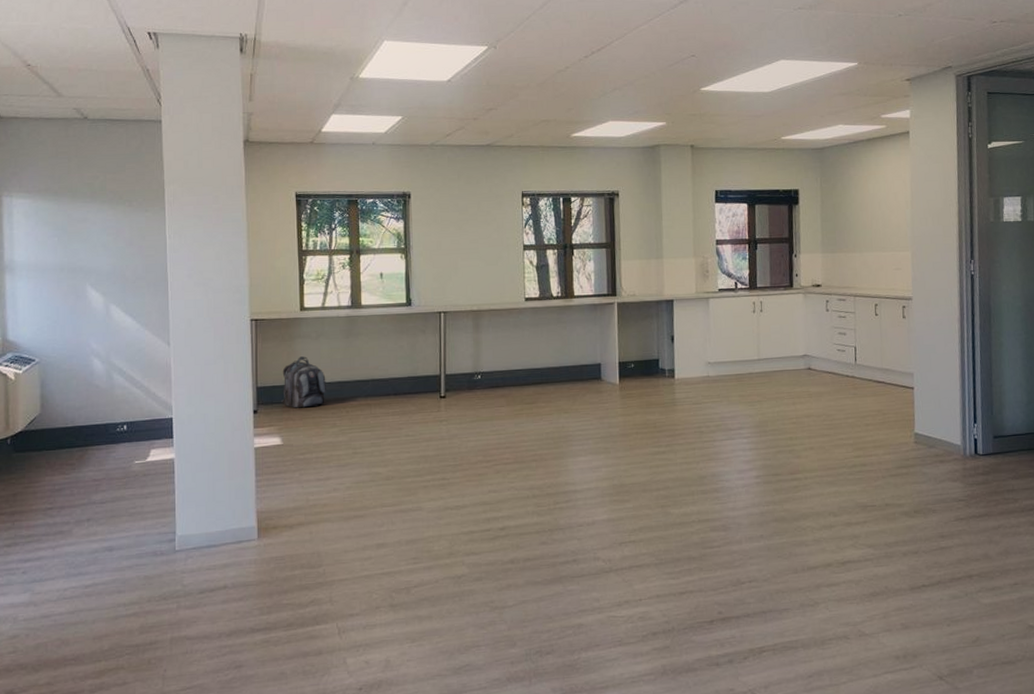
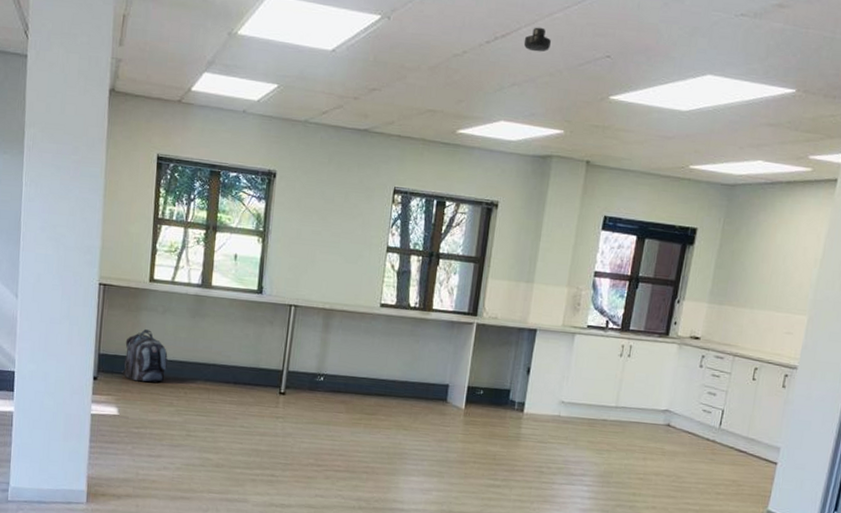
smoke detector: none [617,39,642,60] -> present [523,27,552,52]

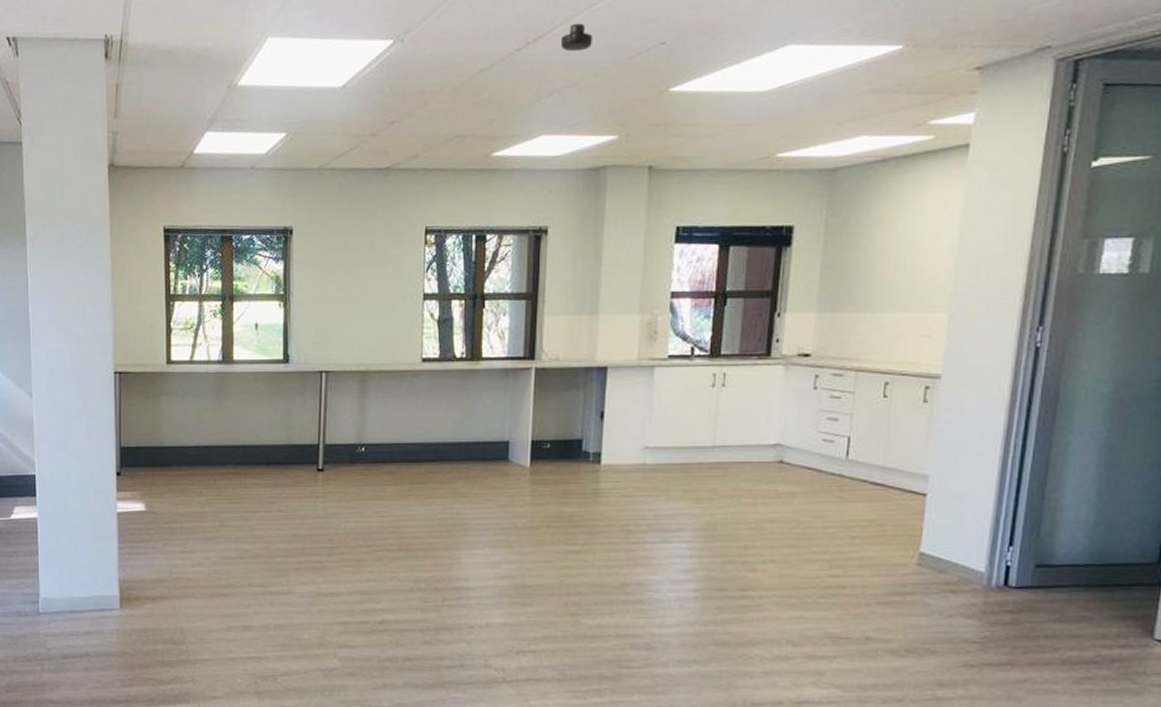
backpack: present [122,329,168,383] -> none [146,416,193,473]

